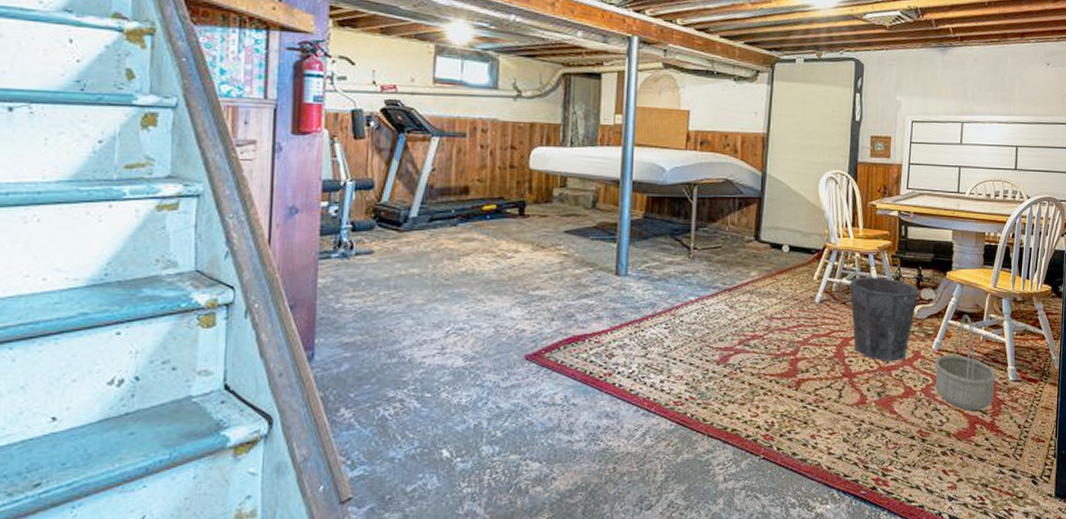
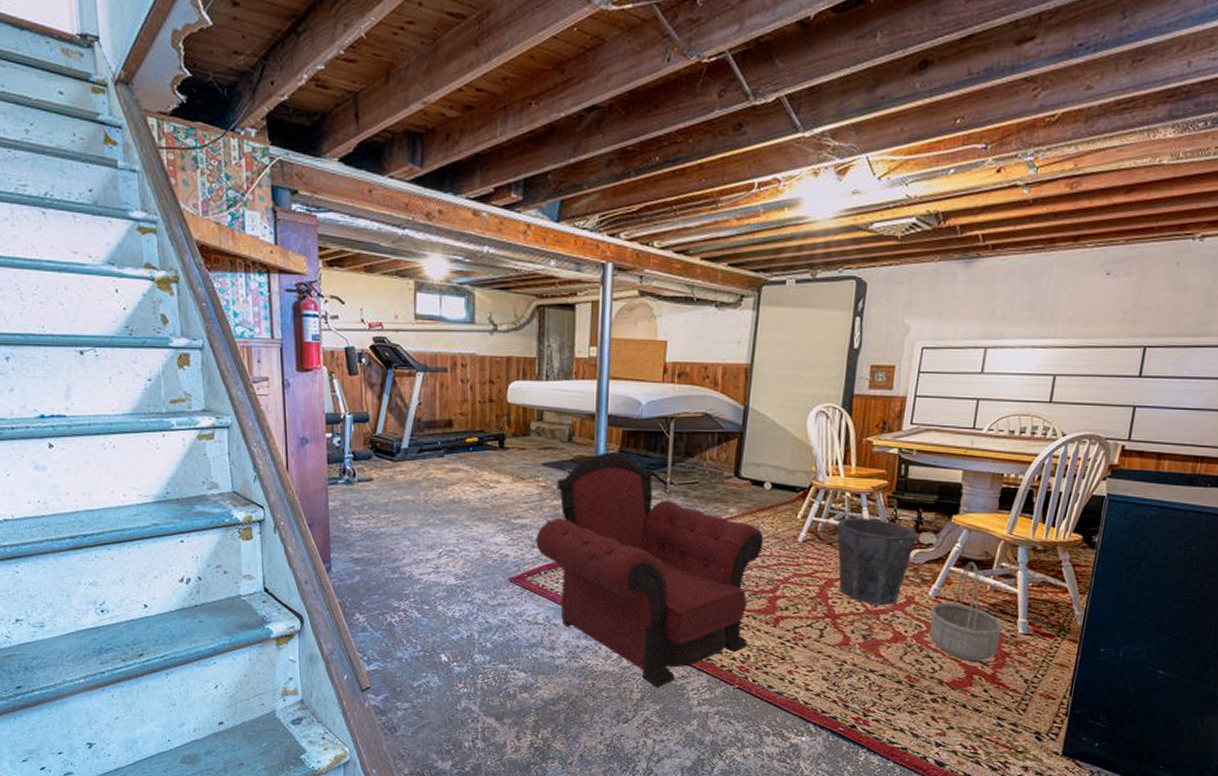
armchair: none [555,219,784,466] -> present [536,452,764,687]

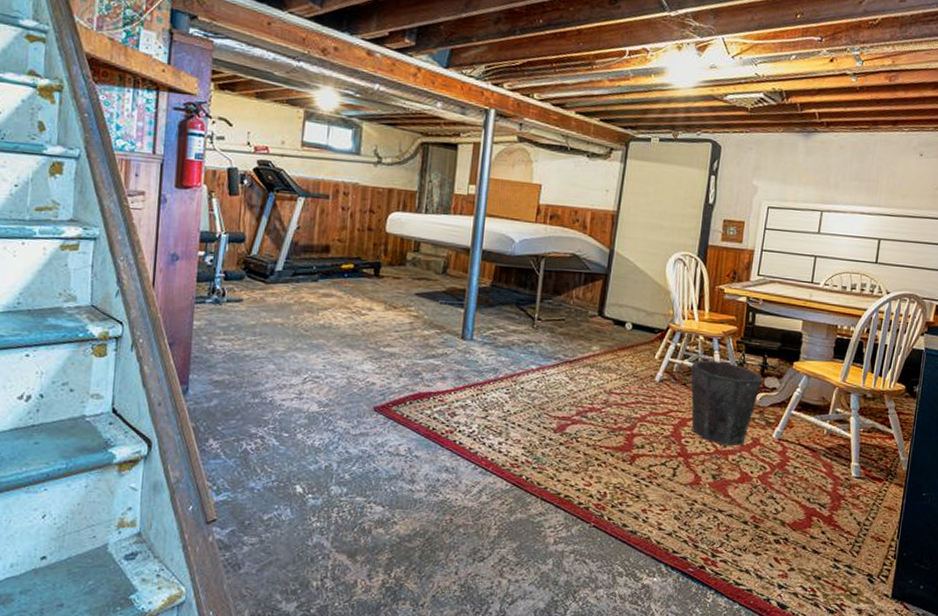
armchair: present [536,452,764,687] -> none [403,286,624,524]
basket: present [929,562,1004,661] -> none [773,407,839,503]

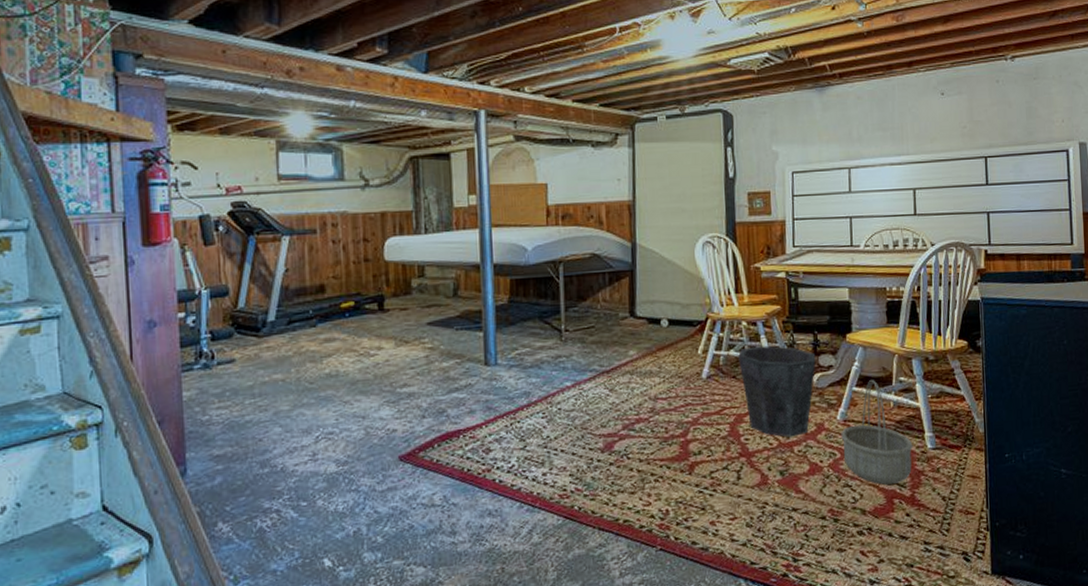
basket: none [773,407,839,503] -> present [841,380,913,485]

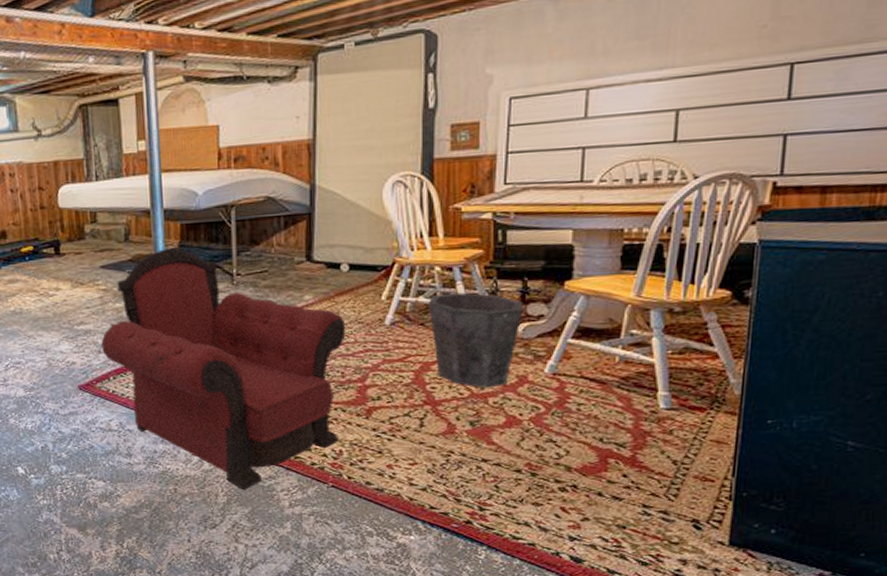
armchair: none [425,304,668,562] -> present [101,248,346,490]
basket: present [841,380,913,485] -> none [548,332,641,443]

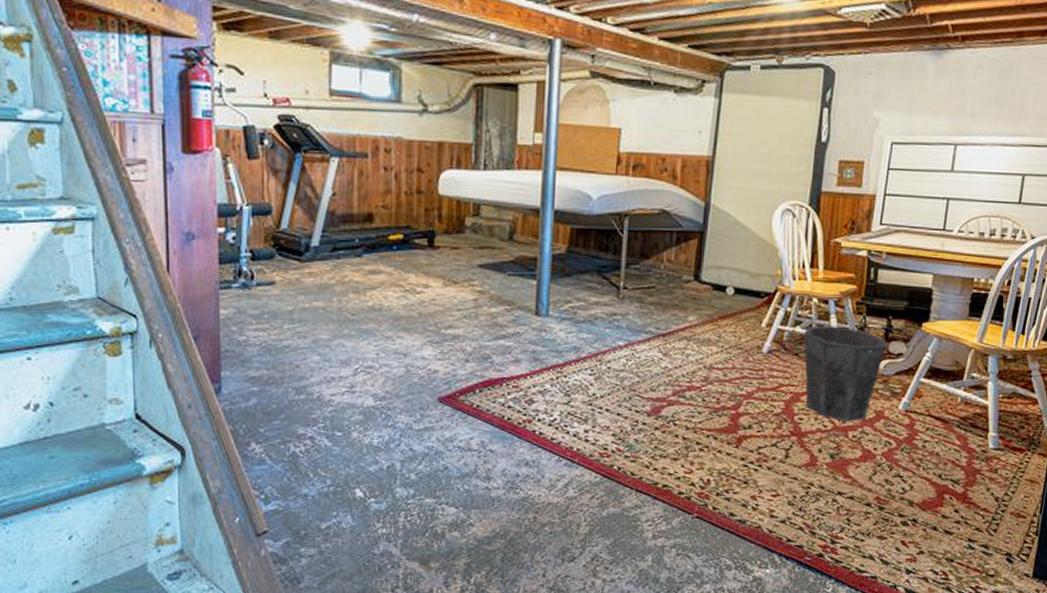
armchair: present [101,248,346,490] -> none [470,253,726,519]

